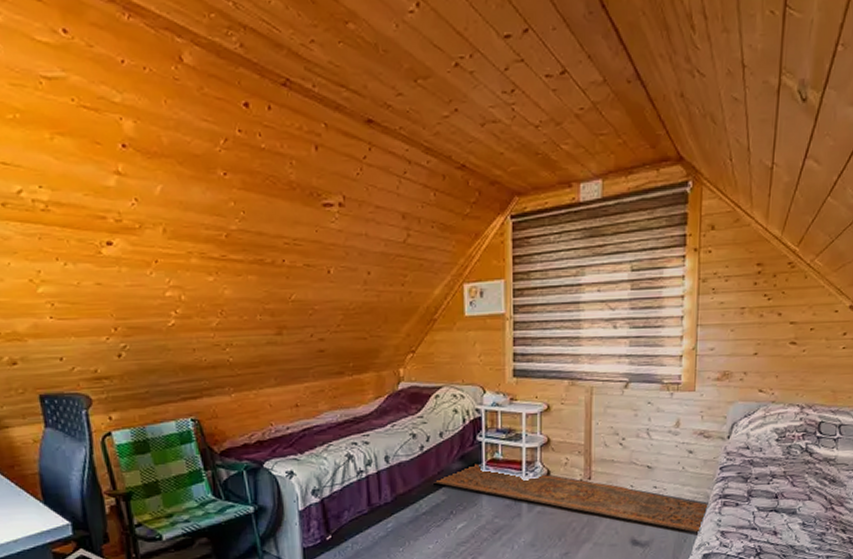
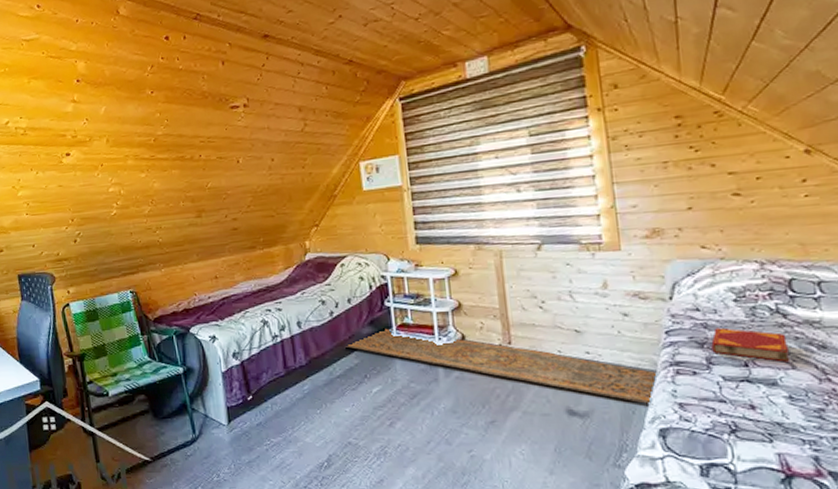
hardback book: none [753,464,809,494] -> present [711,327,789,362]

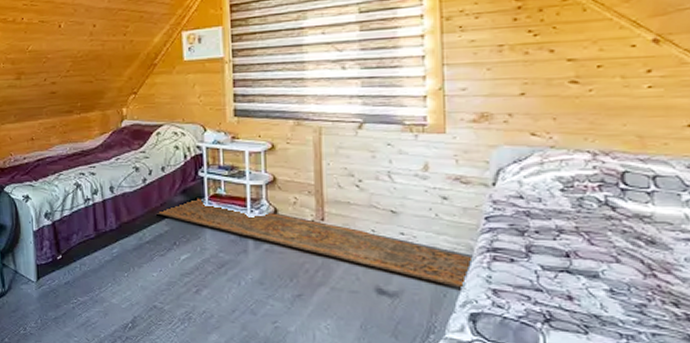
hardback book: present [711,327,789,362] -> none [532,217,614,255]

